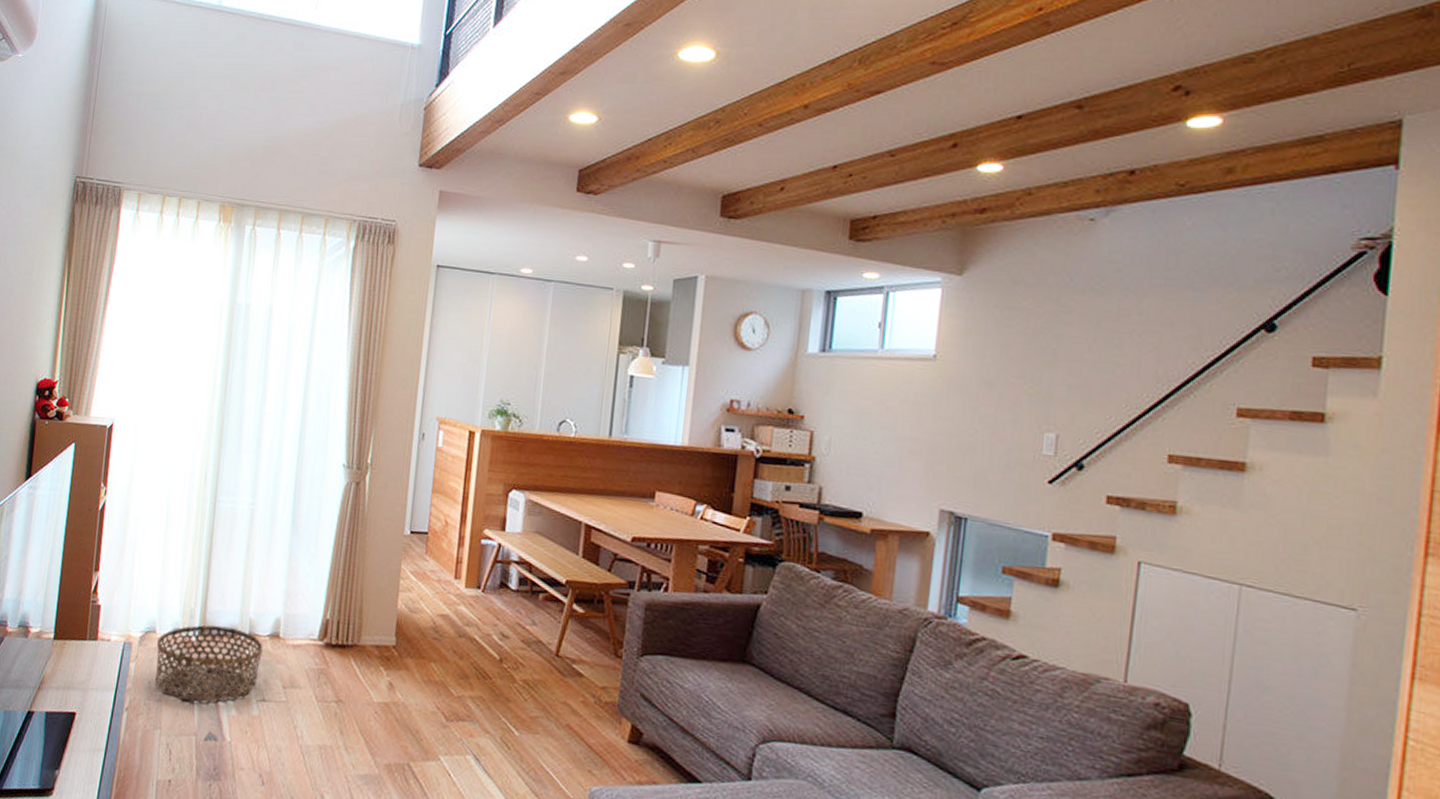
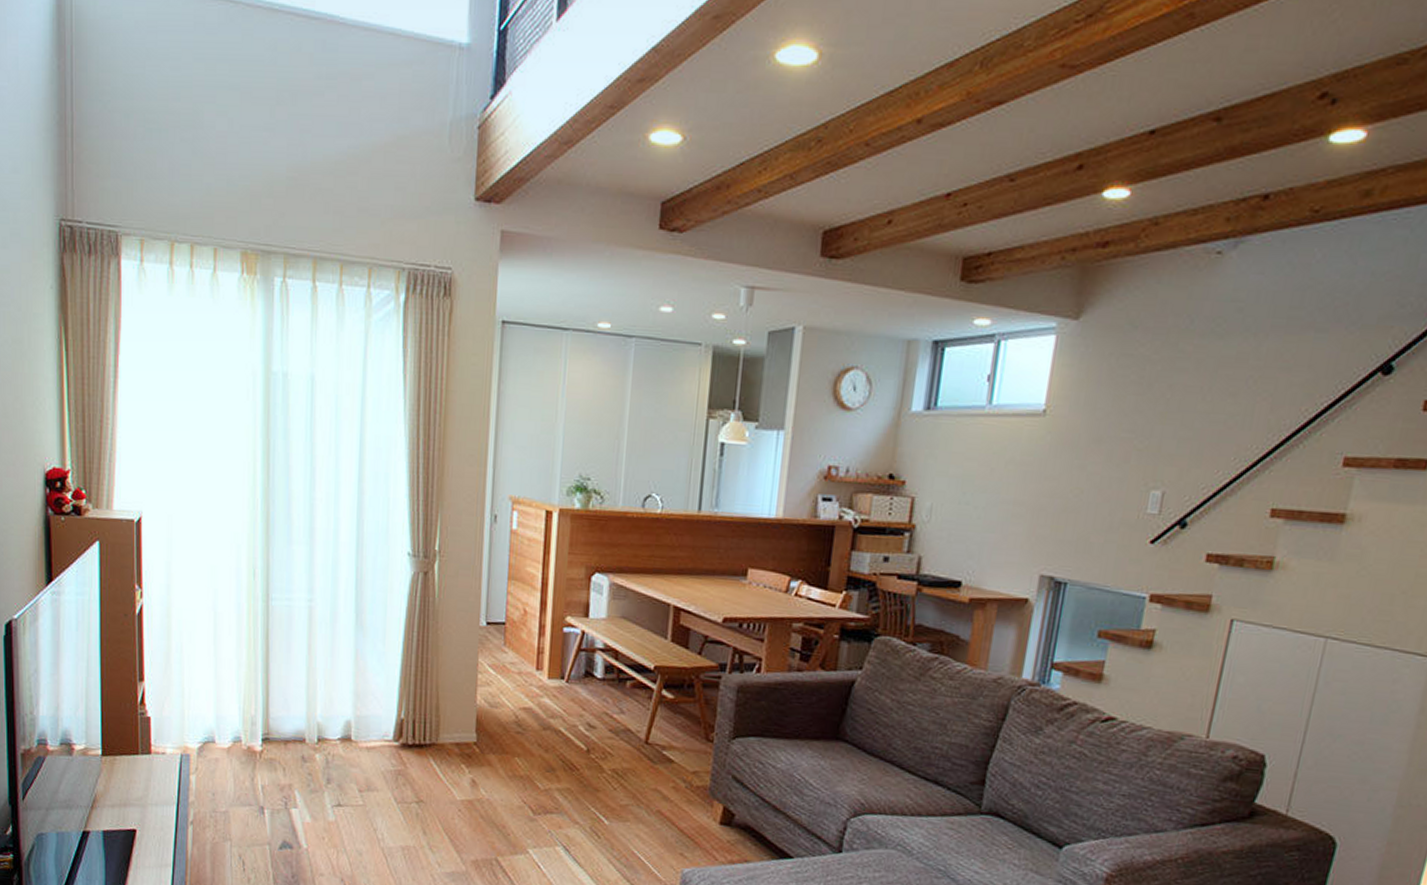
basket: present [154,625,263,702] -> none [218,731,334,811]

